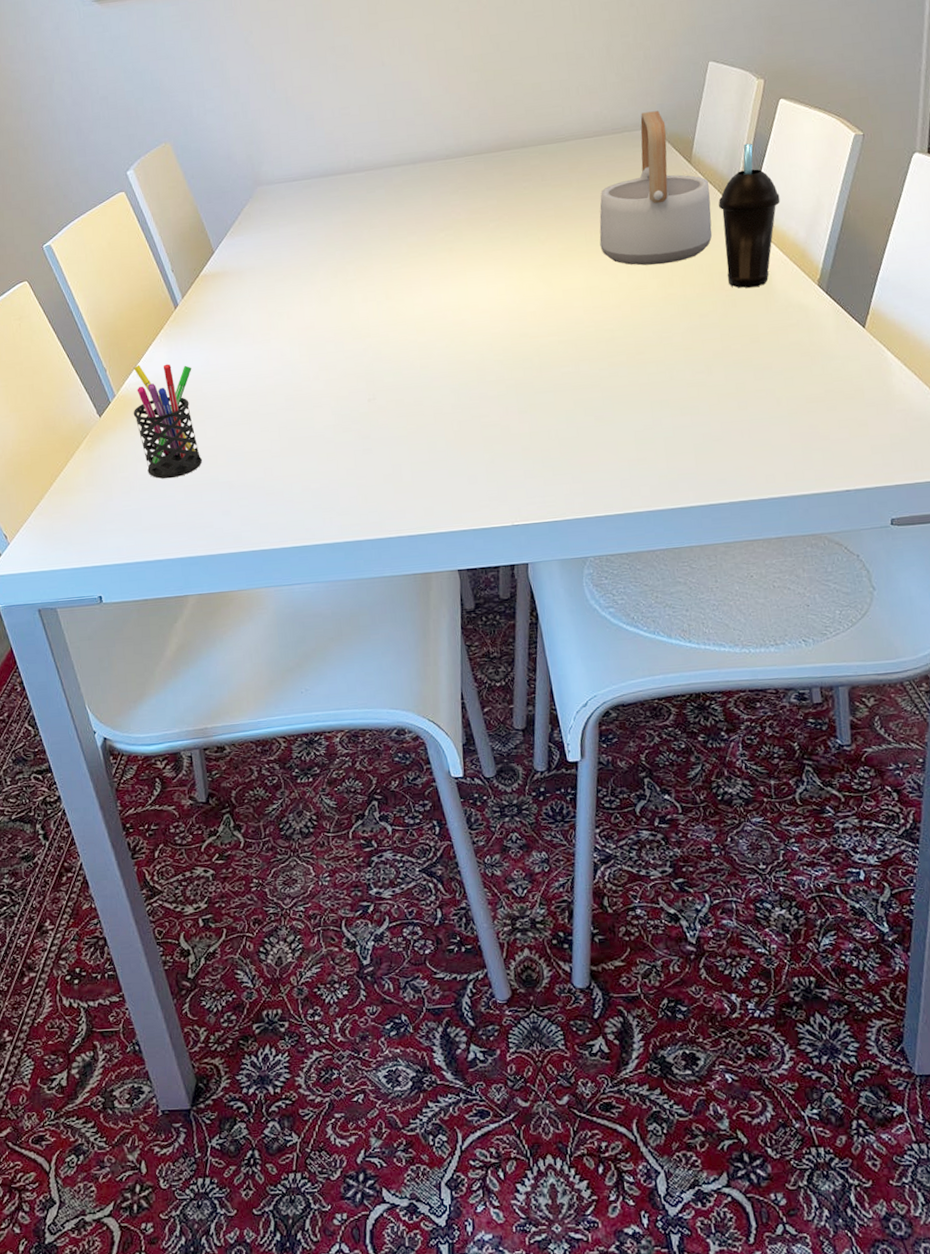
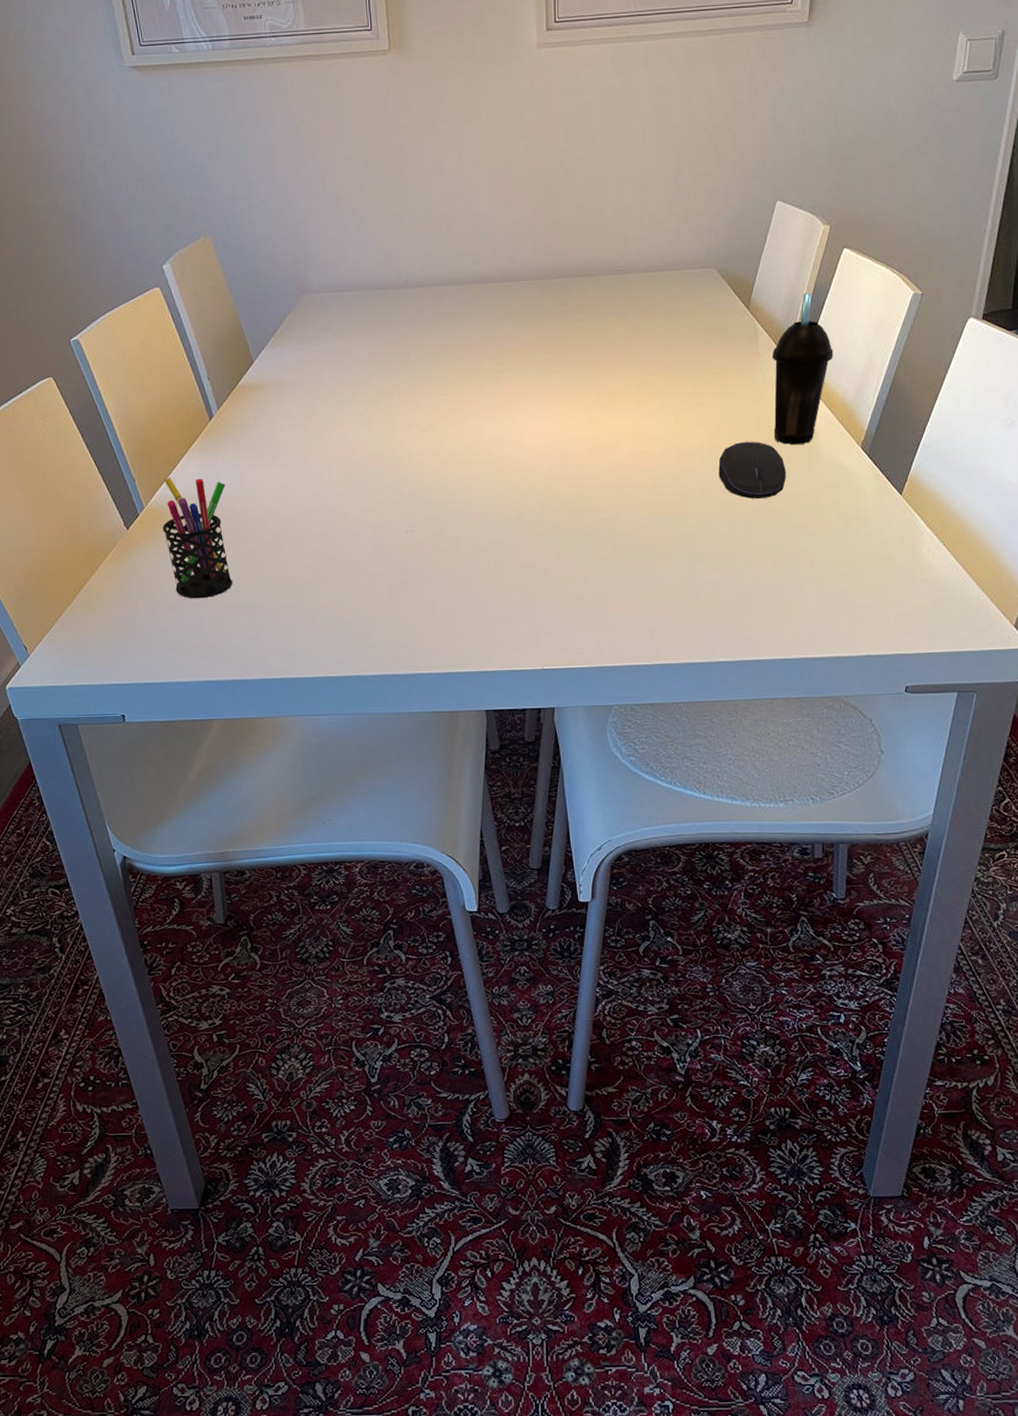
teapot: present [599,110,712,266] -> none [650,249,765,414]
computer mouse: none [674,287,744,343] -> present [718,441,786,499]

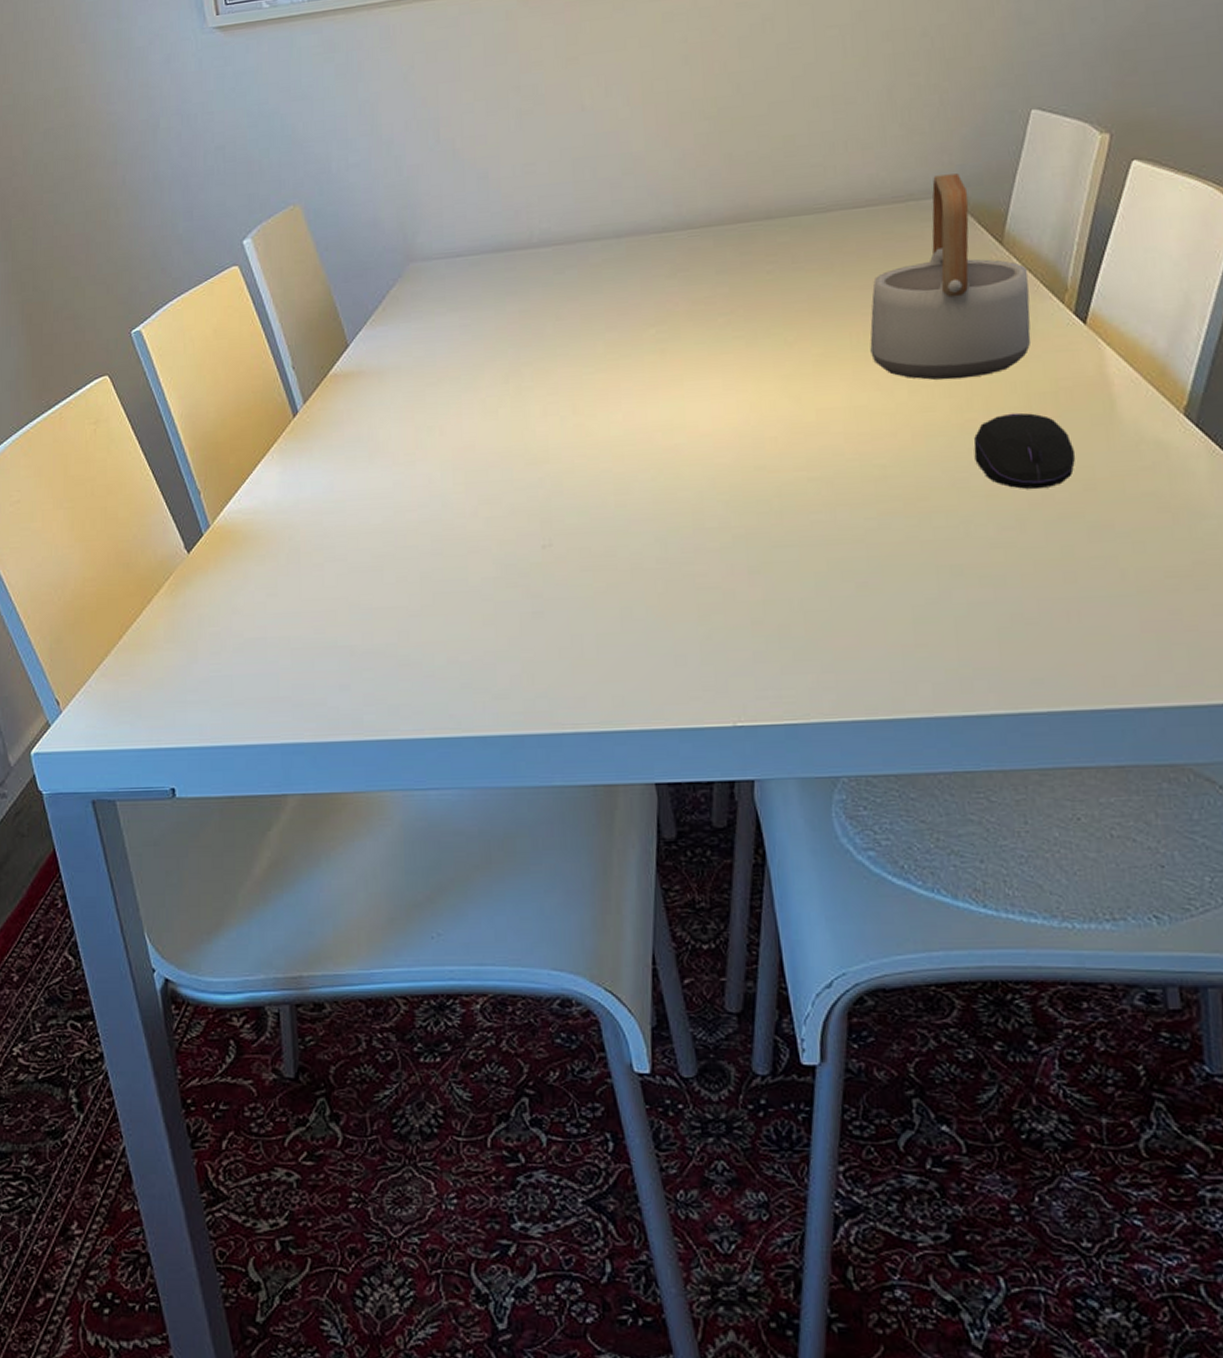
pen holder: present [162,477,232,599] -> none [231,487,316,638]
teapot: none [650,249,765,414] -> present [870,173,1031,380]
cup: present [773,293,833,445] -> none [1041,218,1131,415]

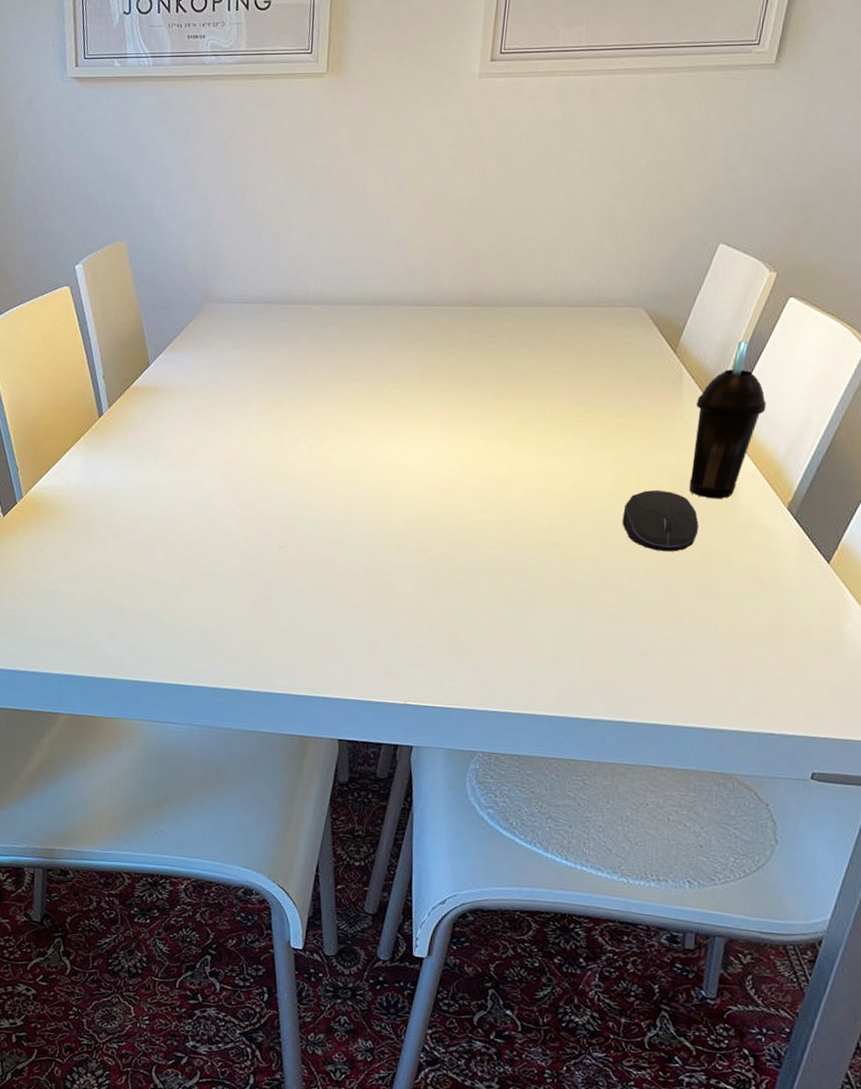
teapot: present [870,173,1031,380] -> none [557,288,692,458]
cup: none [1041,218,1131,415] -> present [689,341,767,499]

